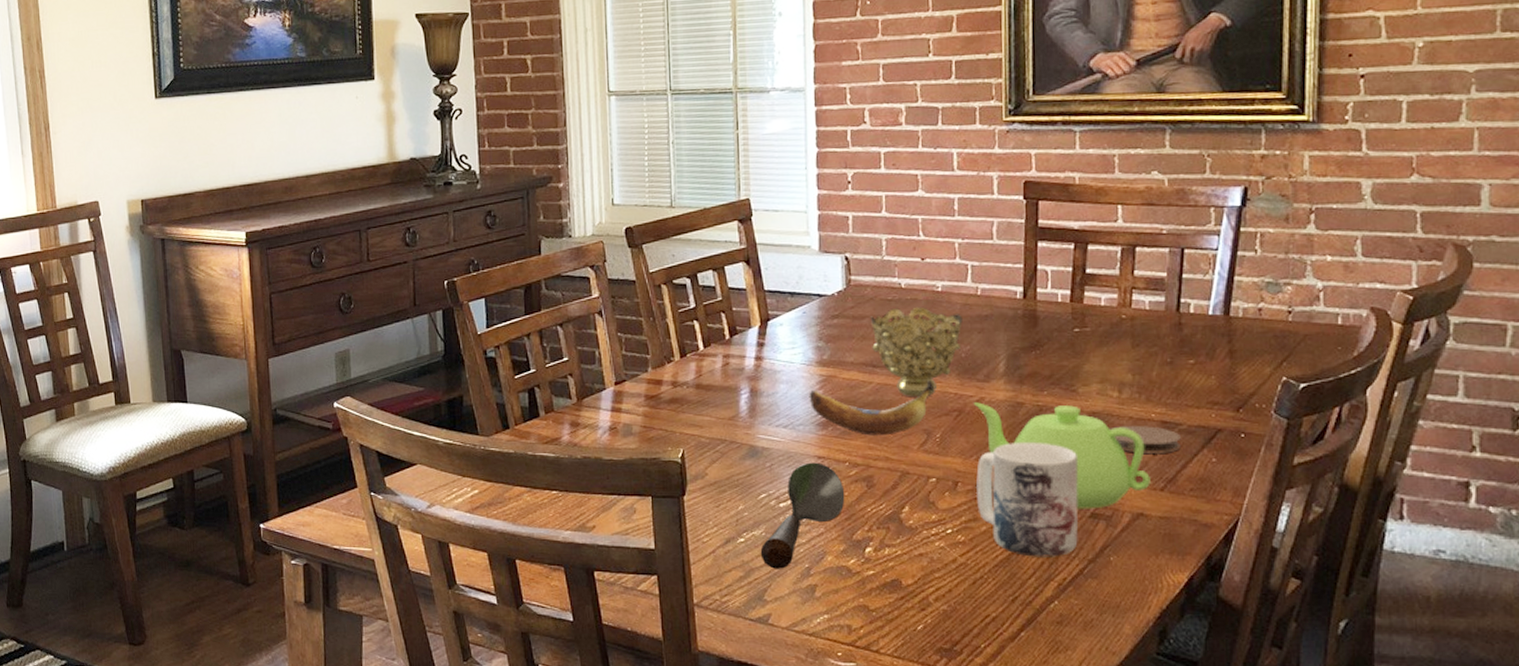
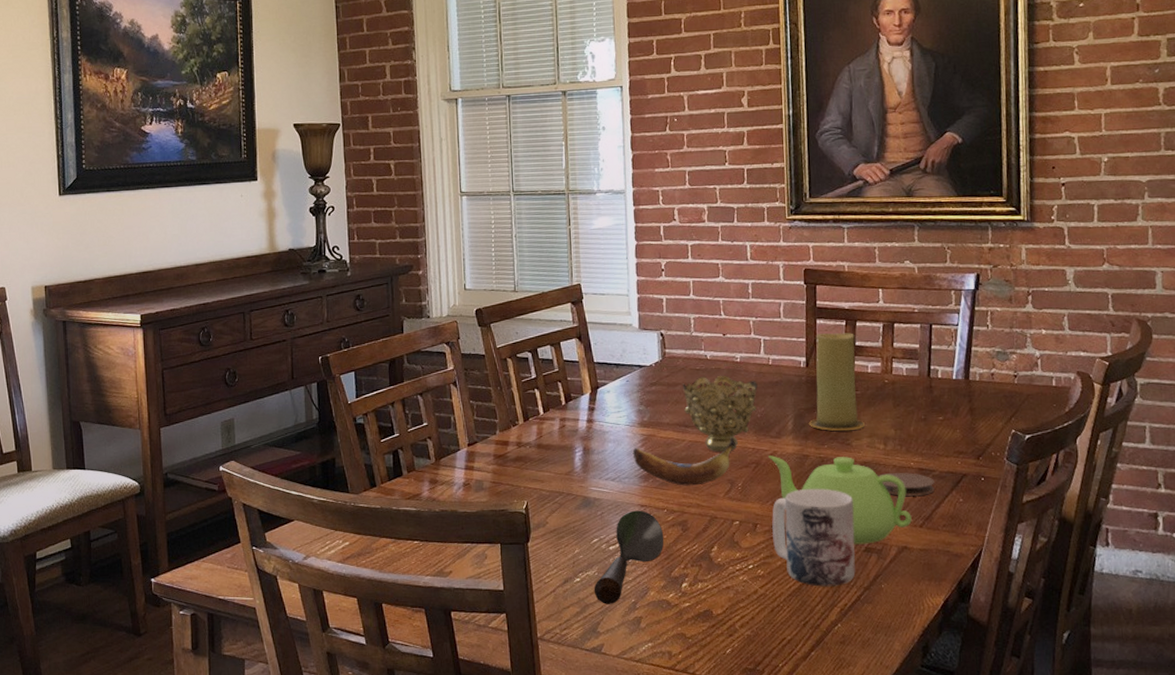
candle: none [1024,258,1095,374] -> present [808,333,865,431]

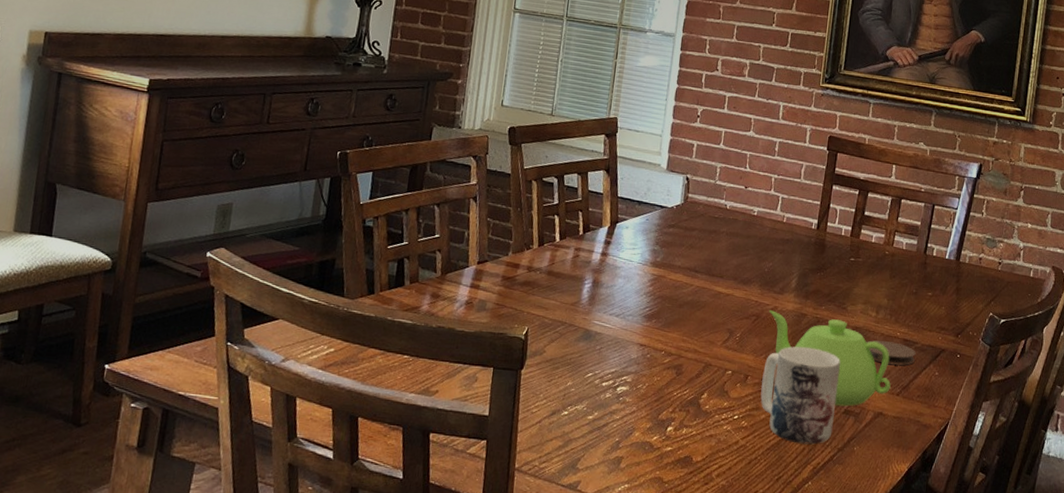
spoon: present [594,510,664,604] -> none [579,348,658,441]
banana: present [632,438,737,486] -> none [640,286,741,331]
decorative bowl: present [683,375,758,452] -> none [697,225,770,301]
candle: present [808,333,865,431] -> none [811,199,865,295]

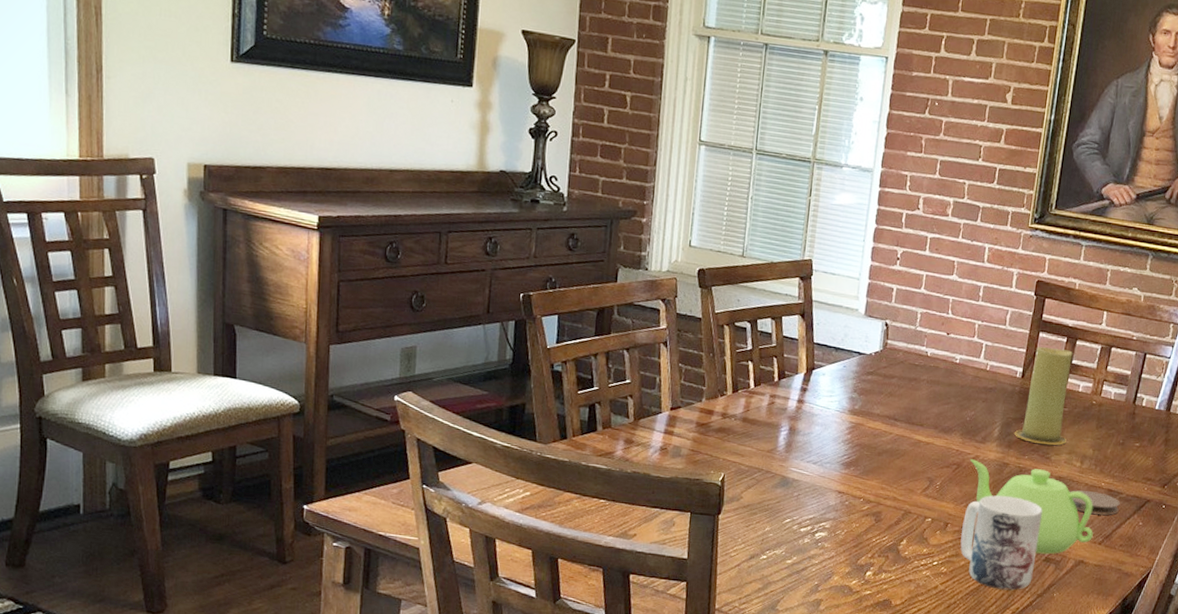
candle: none [811,199,865,295] -> present [1014,347,1073,445]

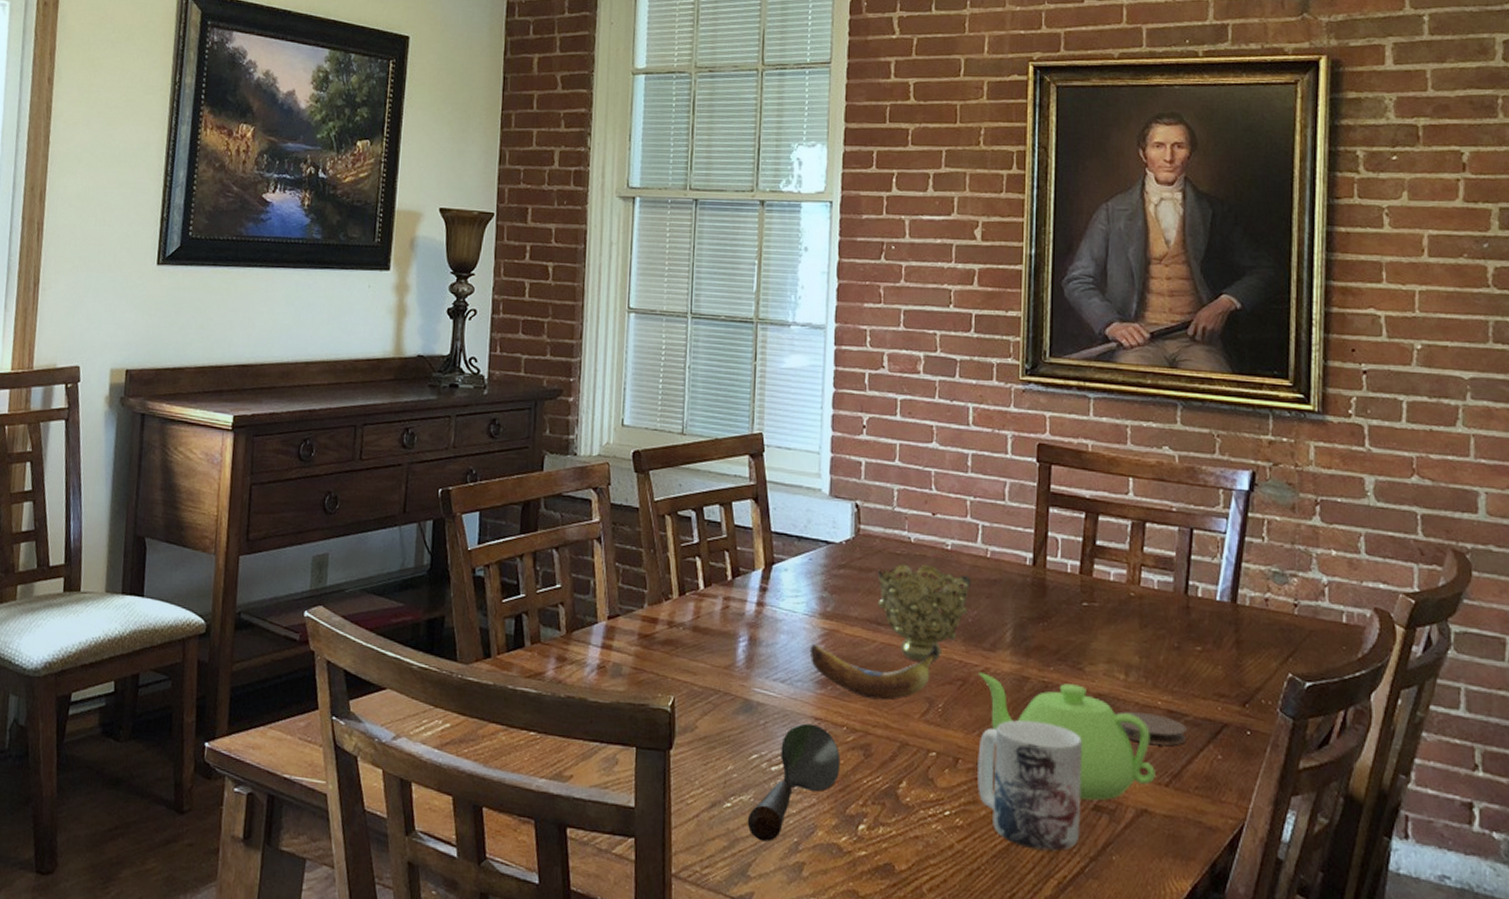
spoon: none [778,495,857,584] -> present [747,723,841,842]
banana: none [838,433,942,479] -> present [809,643,940,701]
decorative bowl: none [896,372,972,450] -> present [877,563,971,661]
candle: present [1014,347,1073,445] -> none [1031,525,1102,652]

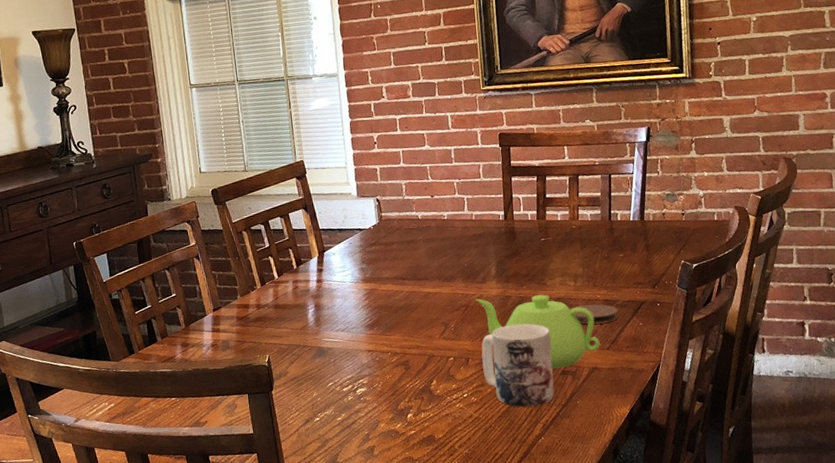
spoon: present [747,723,841,842] -> none [331,355,390,438]
banana: present [809,643,940,701] -> none [358,286,448,331]
decorative bowl: present [877,563,971,661] -> none [398,232,464,299]

